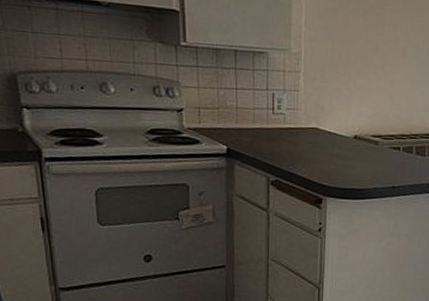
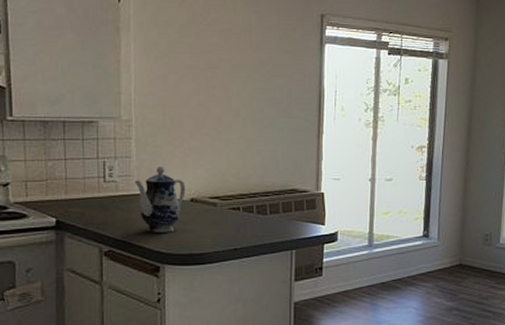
teapot: none [301,102,350,167] -> present [134,167,186,233]

